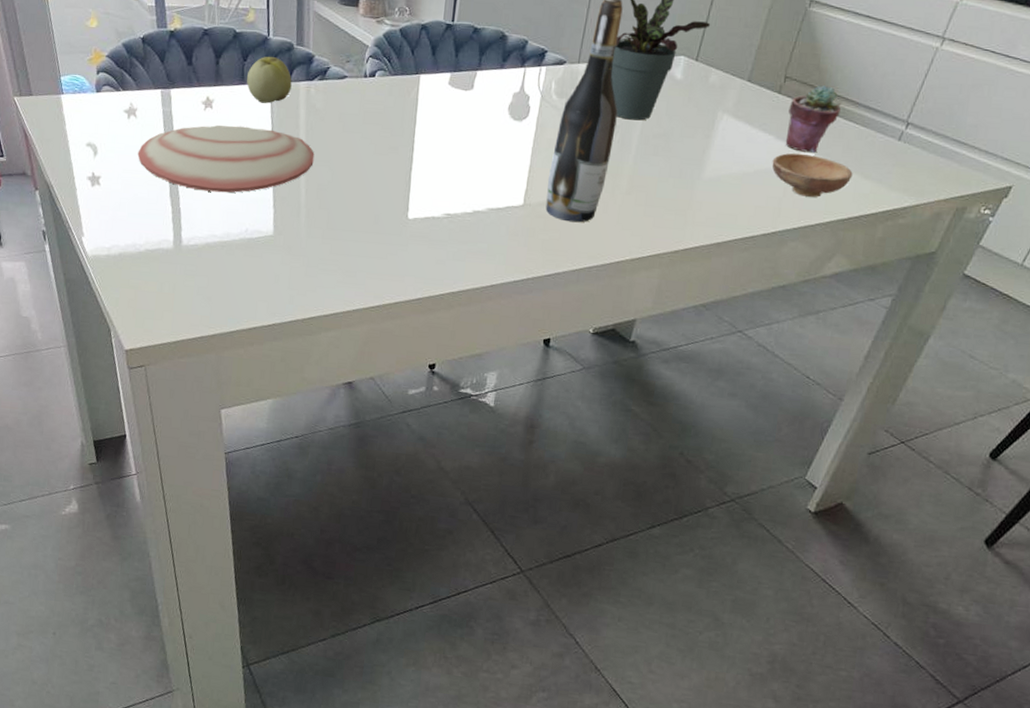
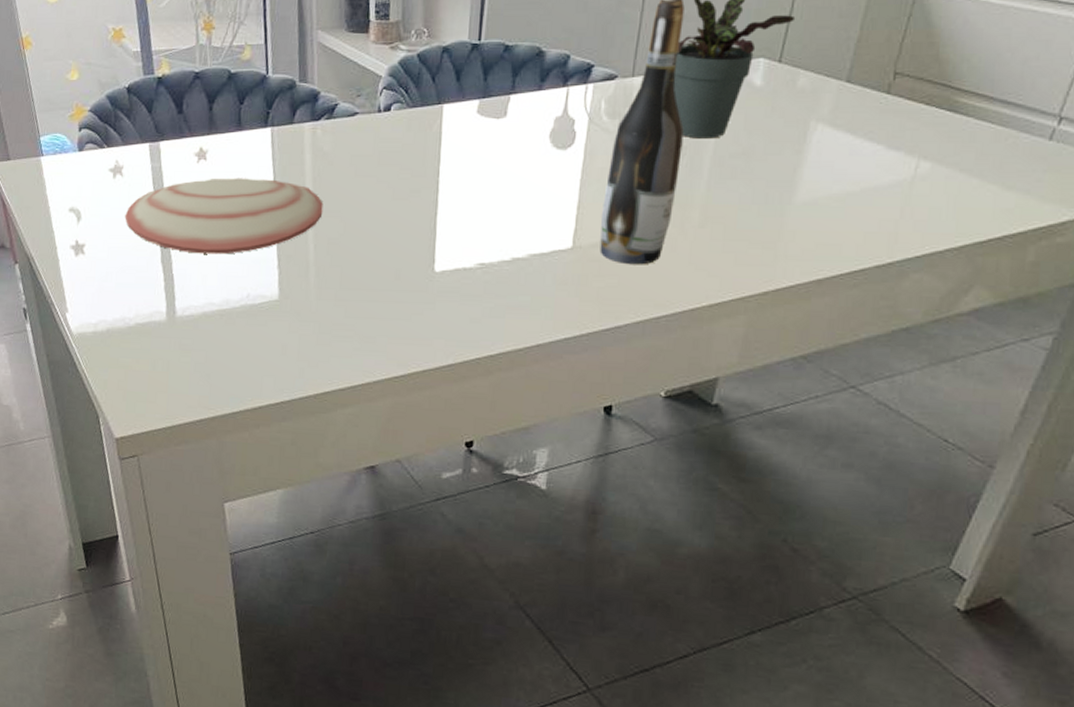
apple: present [247,56,292,104] -> none [244,96,295,150]
bowl: present [771,152,853,197] -> none [883,164,991,217]
potted succulent: present [785,85,841,153] -> none [899,79,970,162]

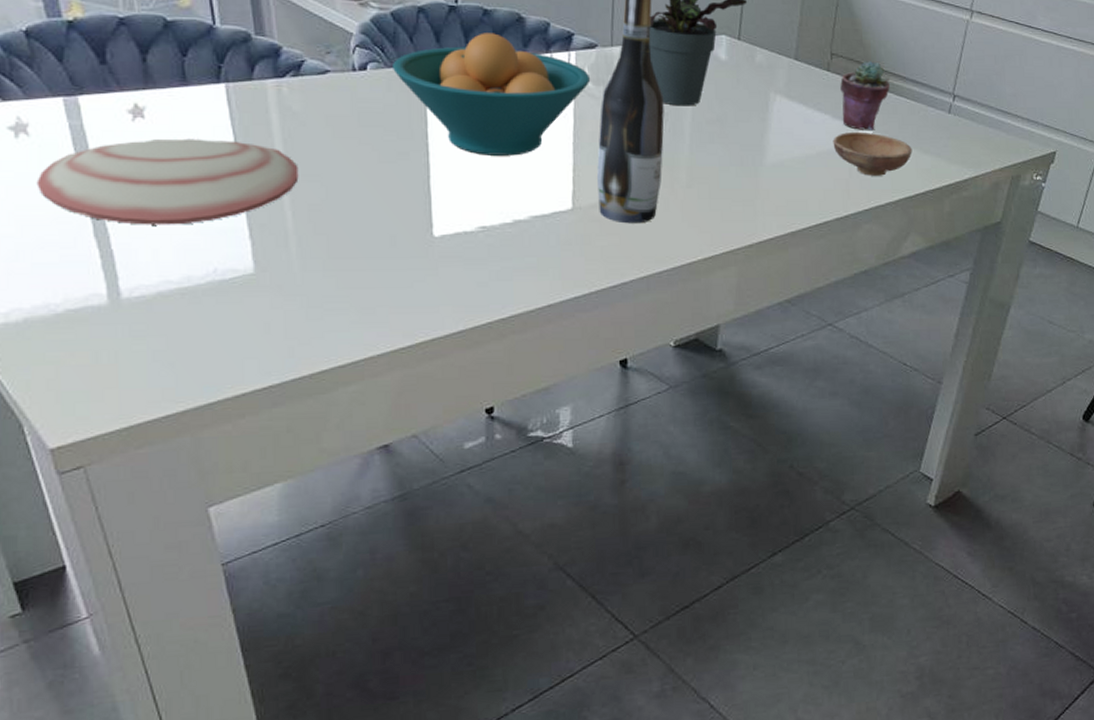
fruit bowl: none [414,69,607,193] -> present [393,33,591,156]
bowl: none [883,164,991,217] -> present [833,131,913,176]
potted succulent: none [899,79,970,162] -> present [840,61,890,130]

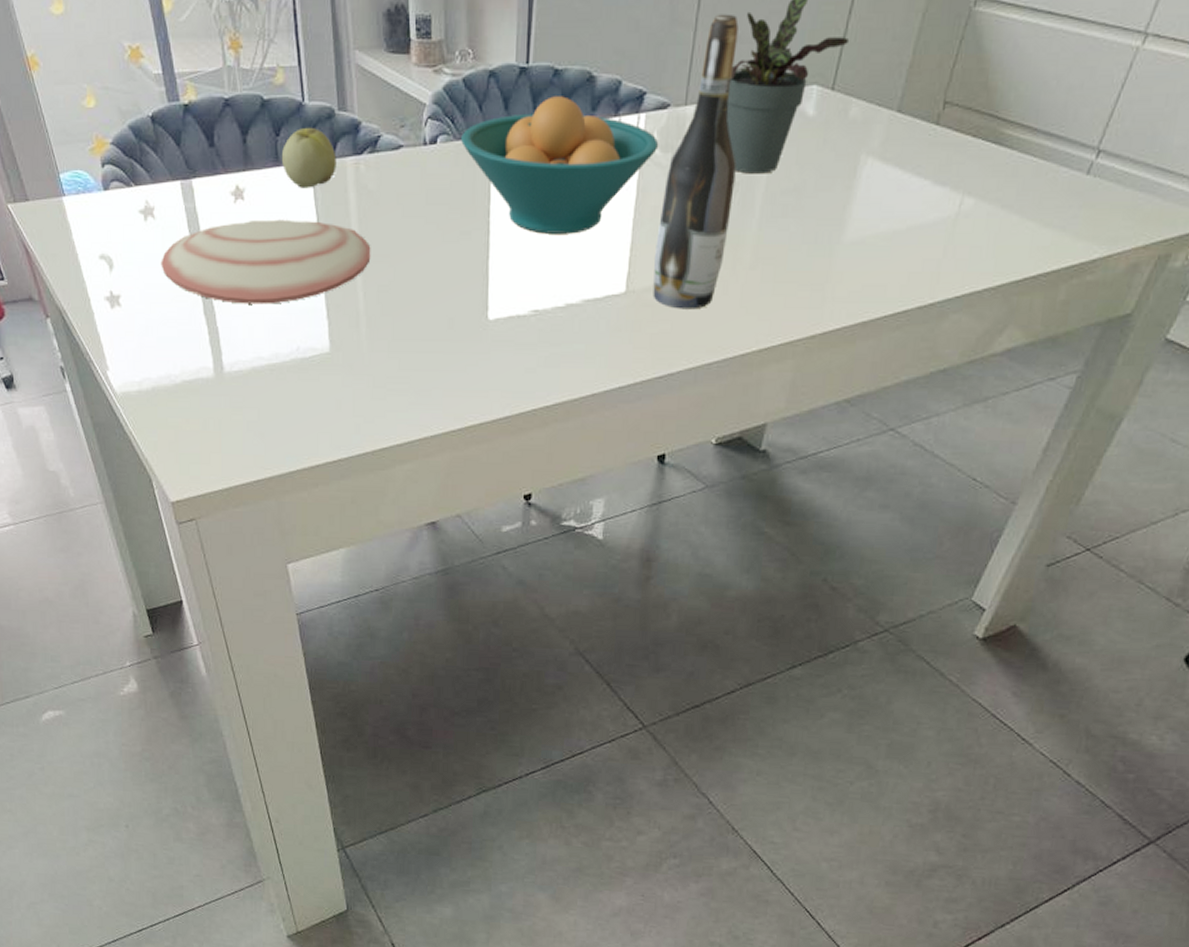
apple: none [190,49,255,108] -> present [282,127,337,188]
bowl: present [833,131,913,176] -> none [928,200,1030,255]
potted succulent: present [840,61,890,130] -> none [945,109,1015,198]

